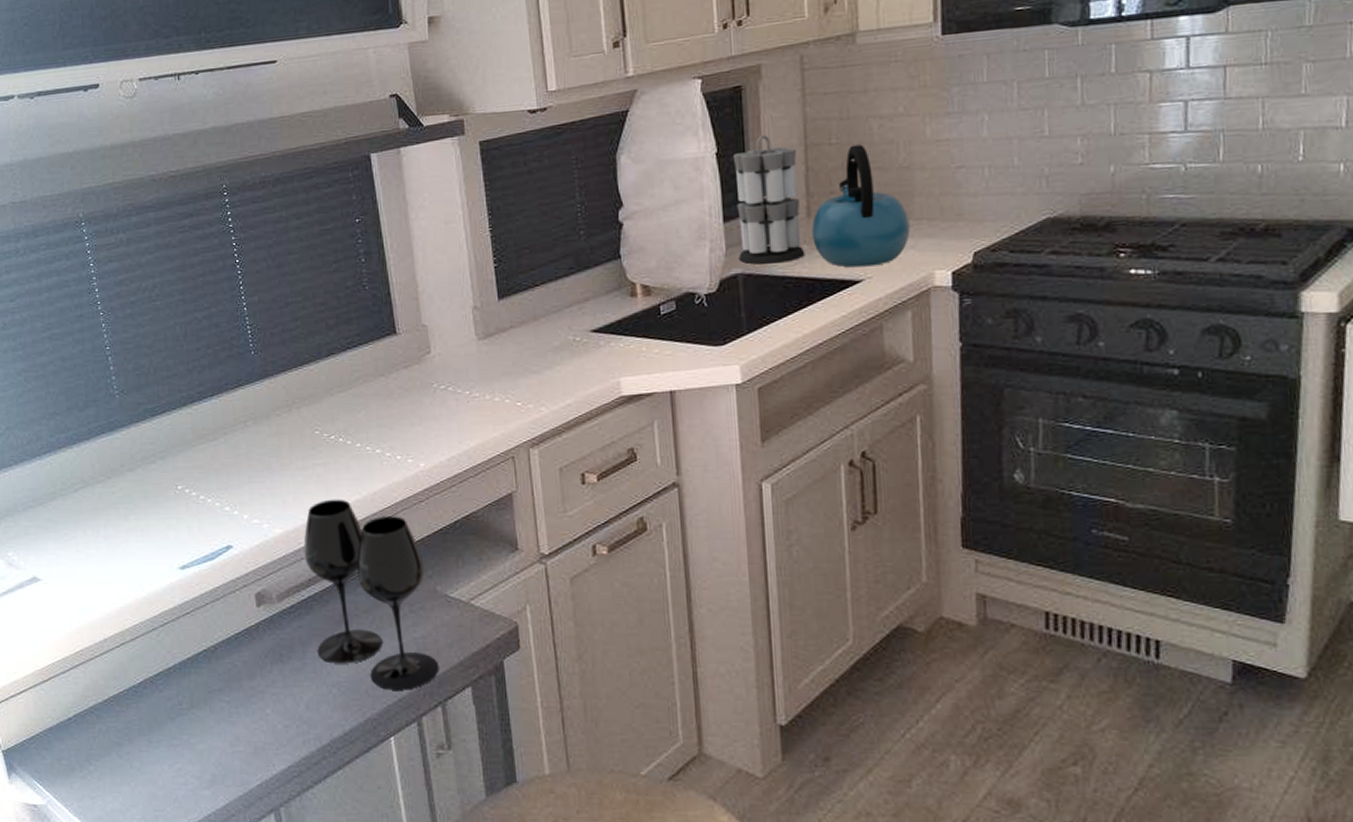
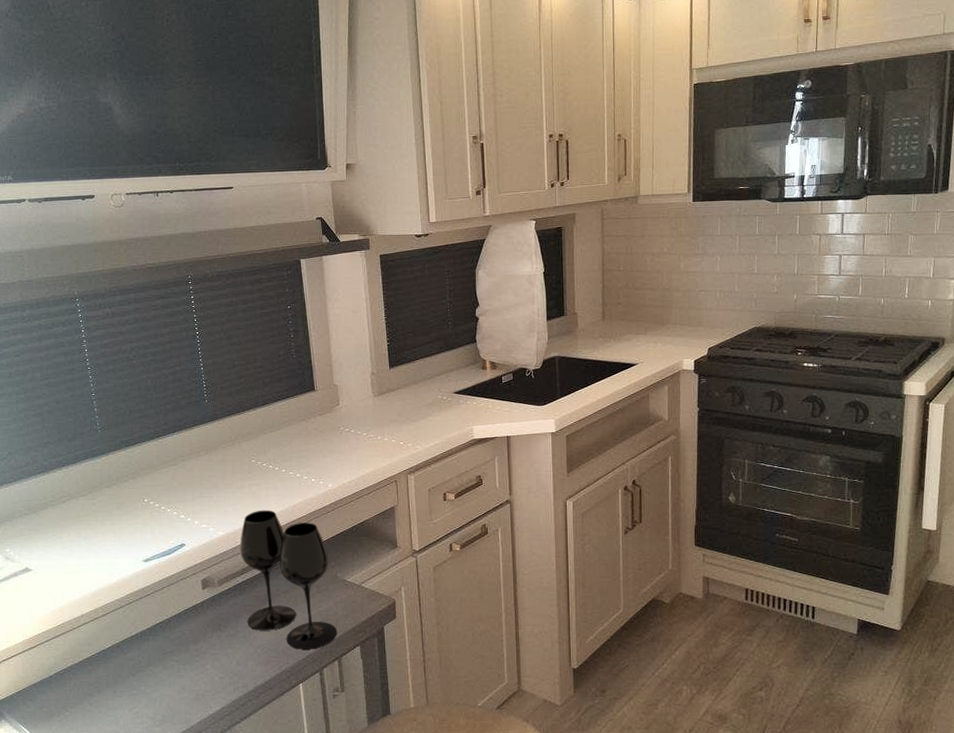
spice rack: present [732,134,805,264] -> none [554,261,600,350]
kettle: present [812,144,910,268] -> none [605,272,669,355]

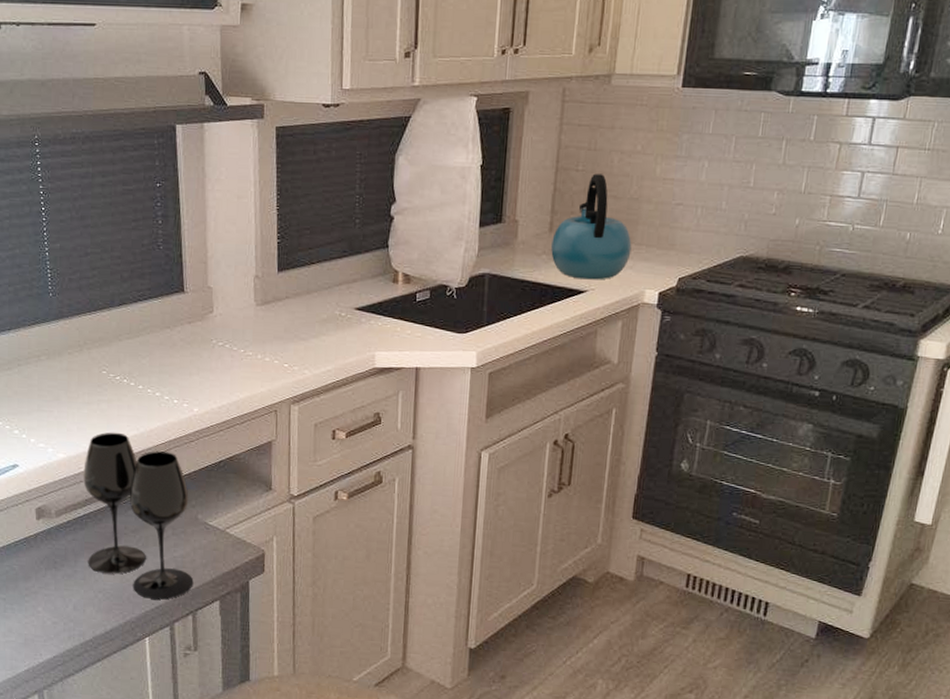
kettle: none [605,272,669,355] -> present [551,173,632,280]

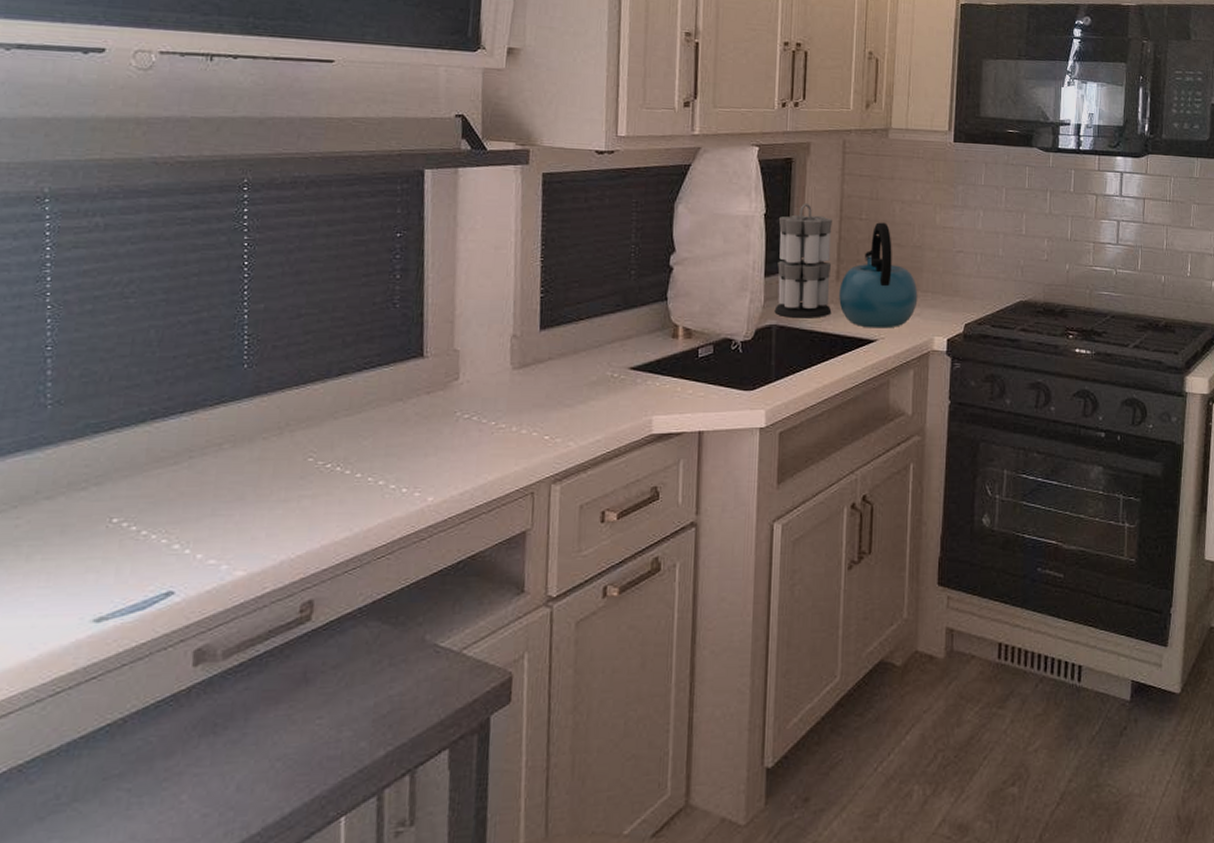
wine glass: present [83,432,194,600] -> none [264,536,415,760]
spice rack: none [488,153,548,268] -> present [774,202,832,318]

